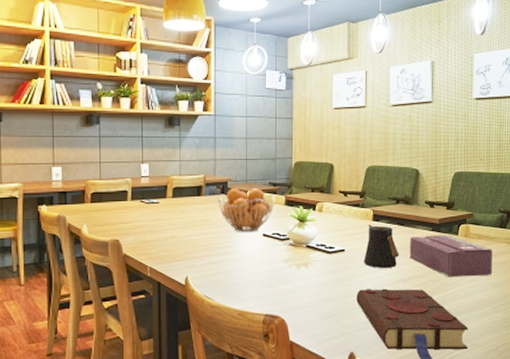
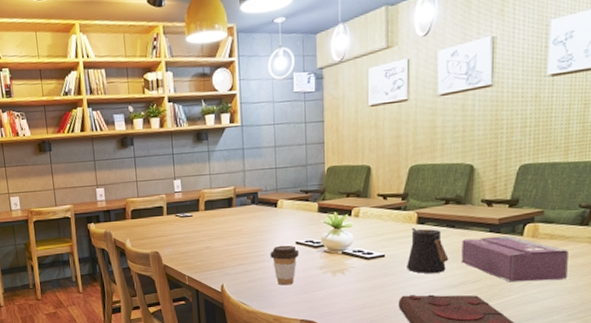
fruit basket: present [218,188,275,233] -> none [248,196,307,242]
coffee cup: none [237,237,266,279] -> present [270,245,300,286]

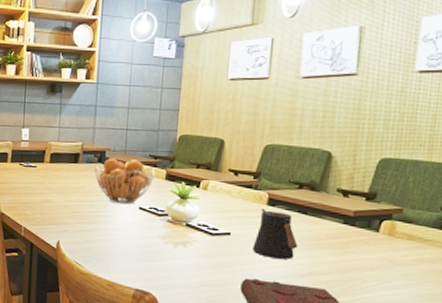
fruit basket: none [248,196,307,242] -> present [94,158,155,205]
coffee cup: present [270,245,300,286] -> none [111,208,142,251]
tissue box: present [461,235,569,282] -> none [311,227,427,284]

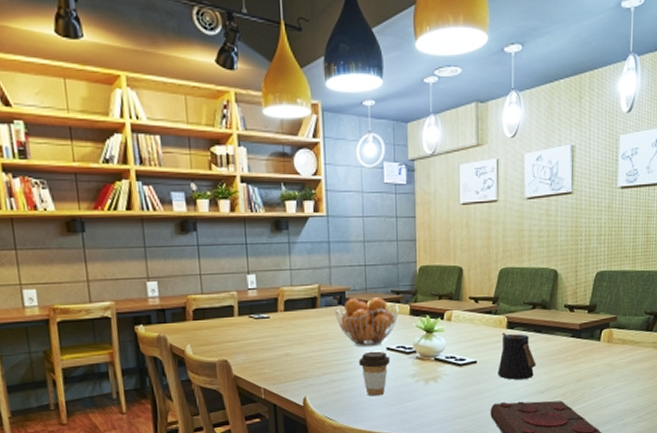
coffee cup: none [111,208,142,251] -> present [358,351,391,397]

